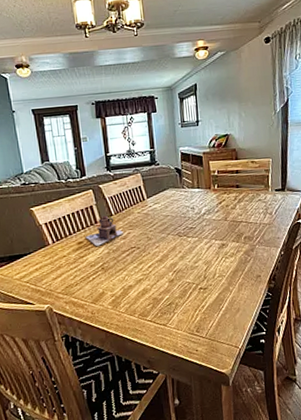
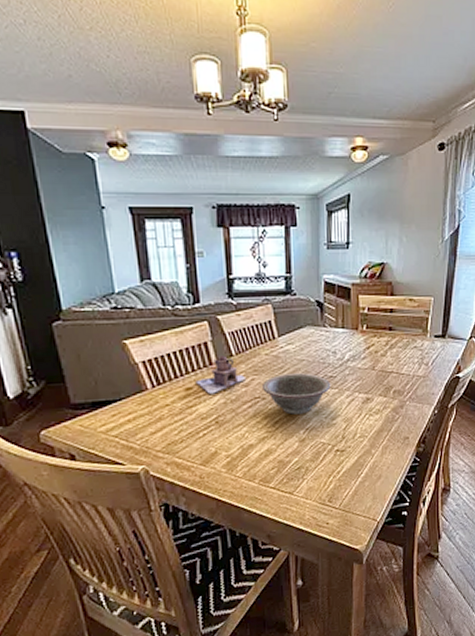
decorative bowl: none [136,226,192,260] -> present [261,373,331,415]

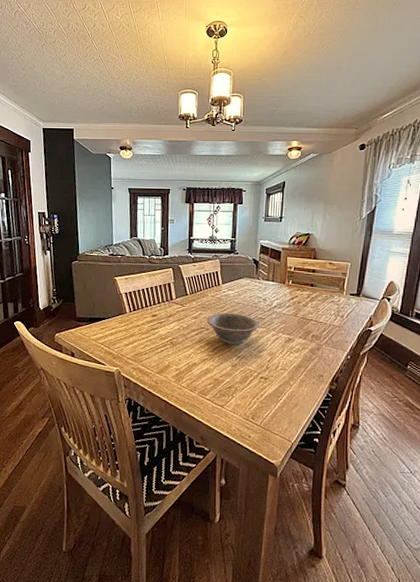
teapot: present [195,355,245,395] -> none [159,294,195,322]

